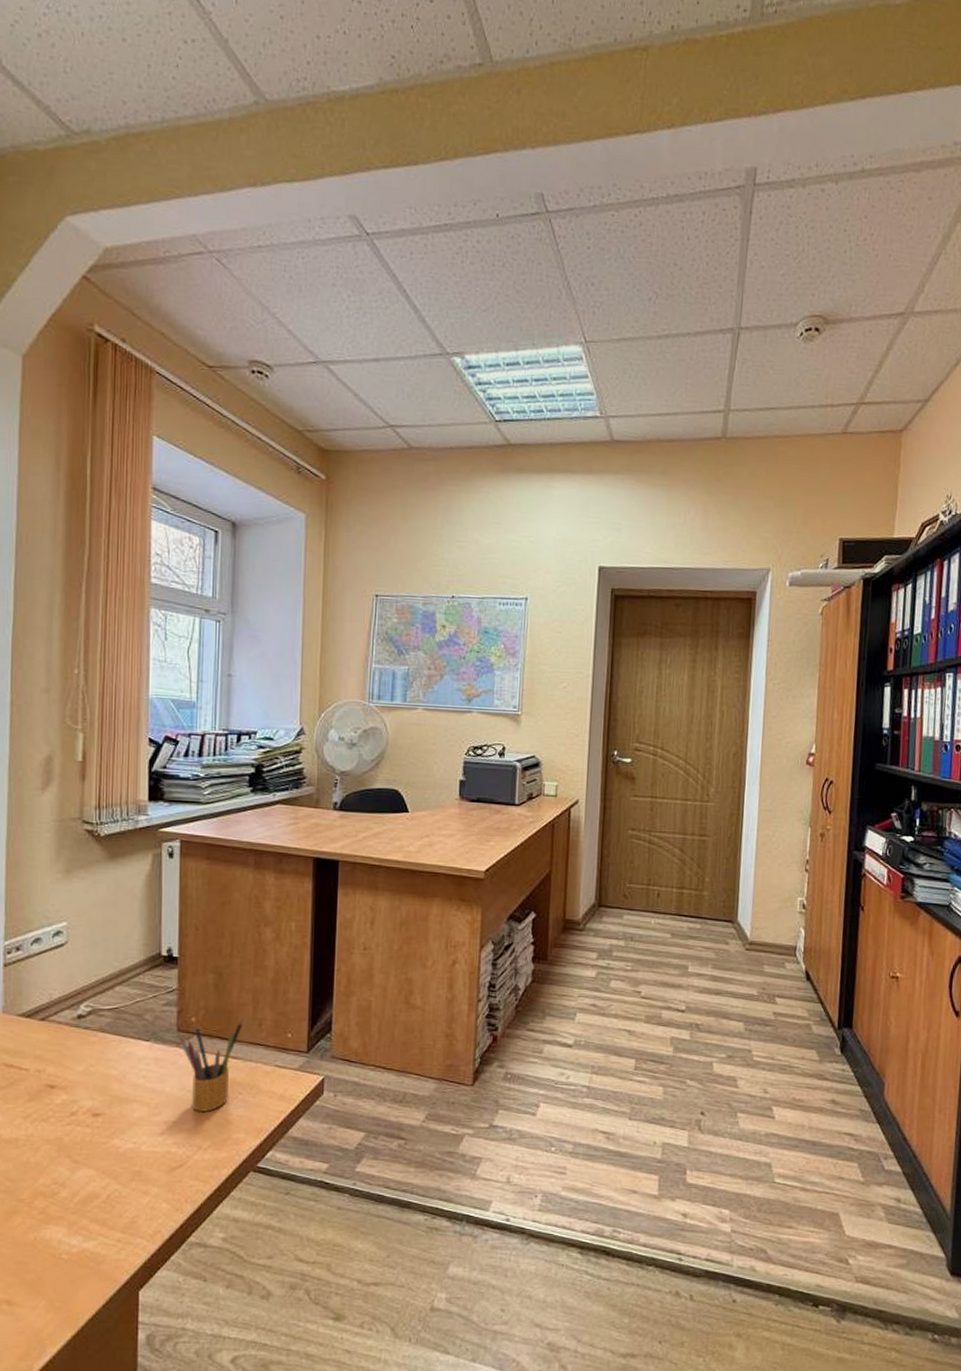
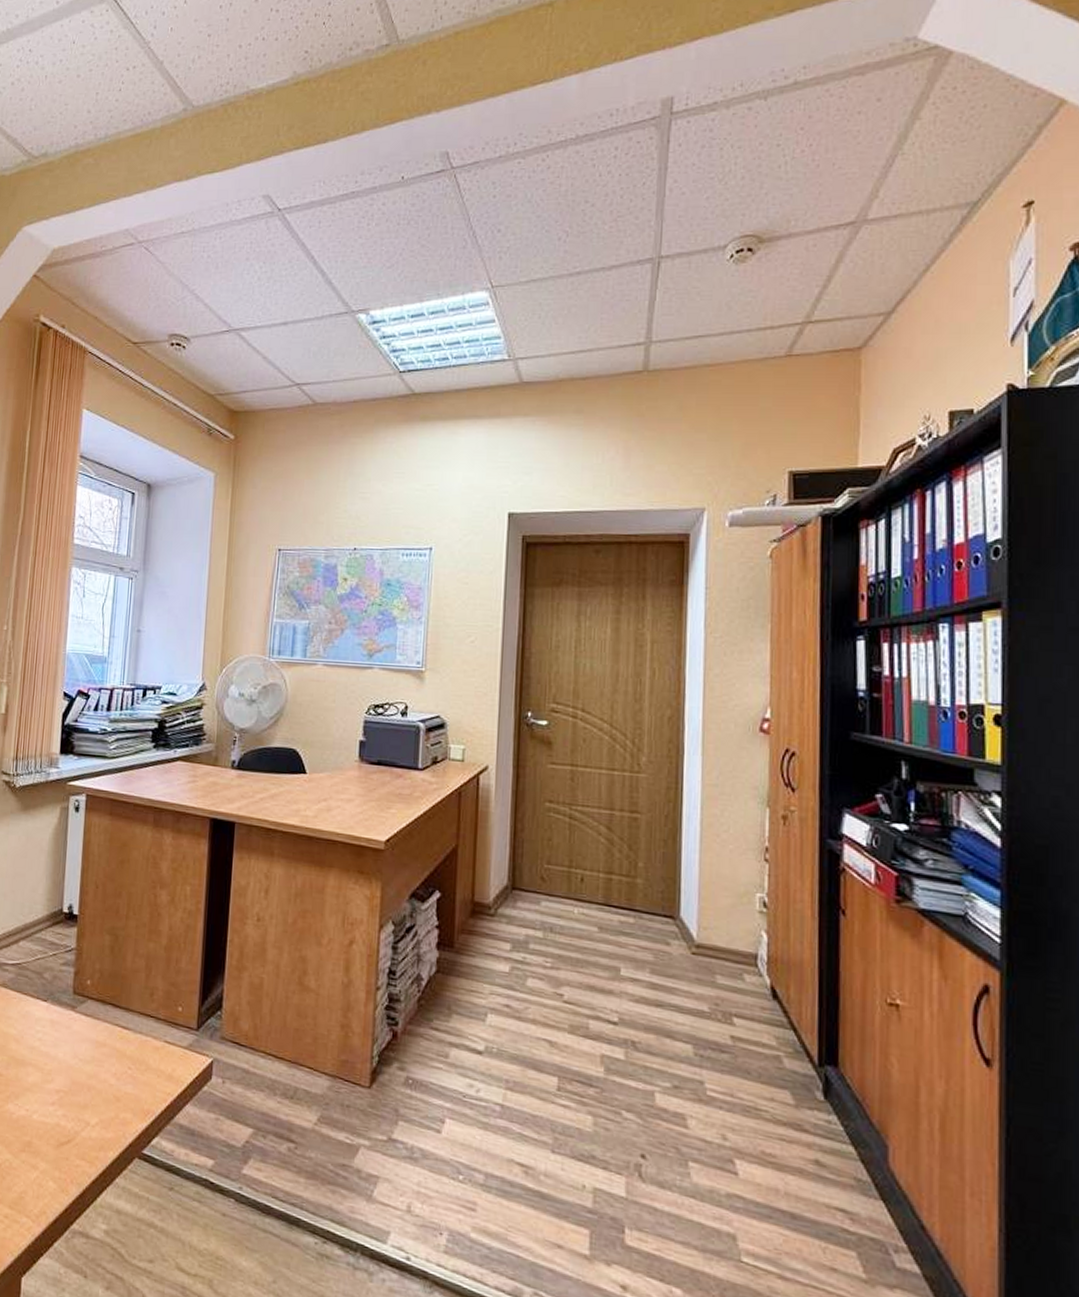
pencil box: present [180,1018,244,1113] -> none [75,985,137,1085]

